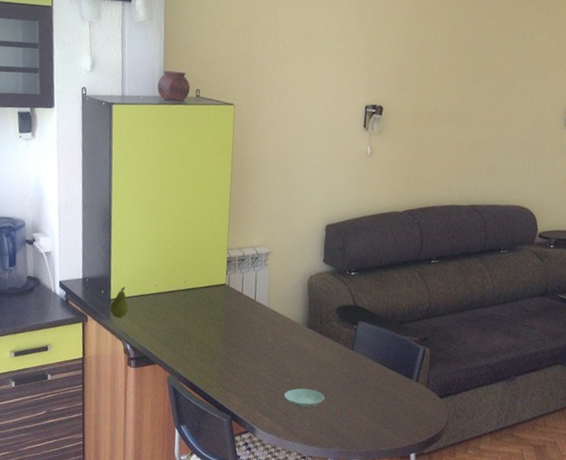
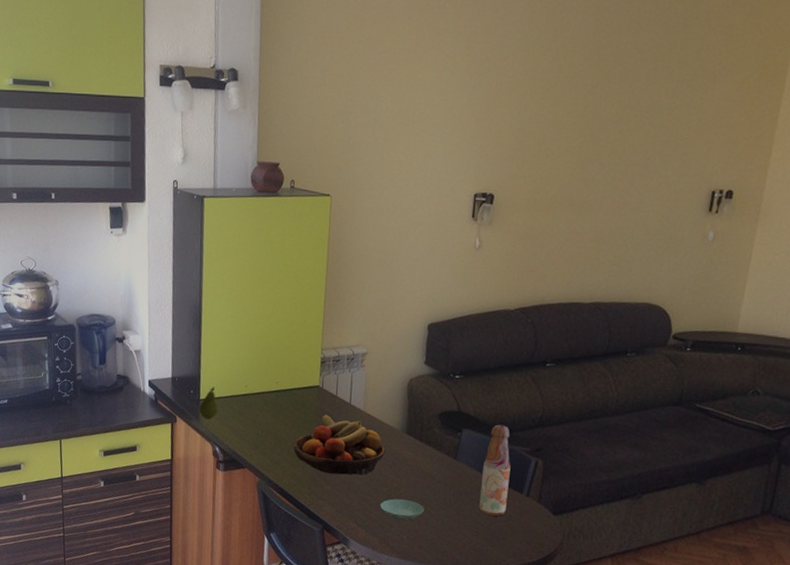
fruit bowl: none [202,310,289,368] -> present [293,414,386,476]
bottle: none [374,317,402,401] -> present [479,424,511,516]

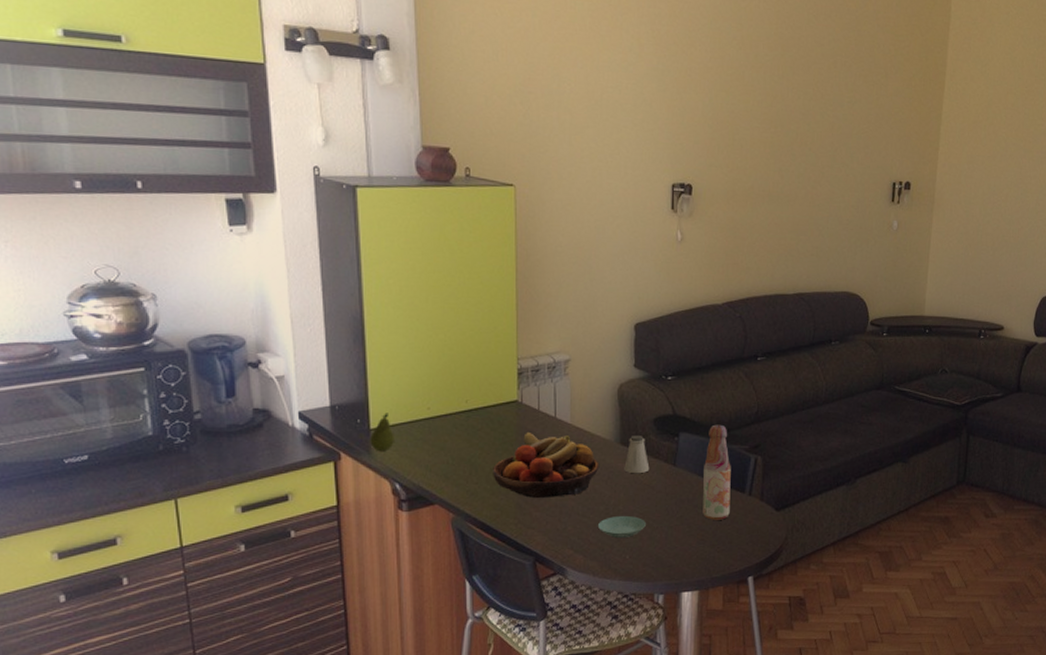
saltshaker: none [408,426,432,463] -> present [624,434,650,474]

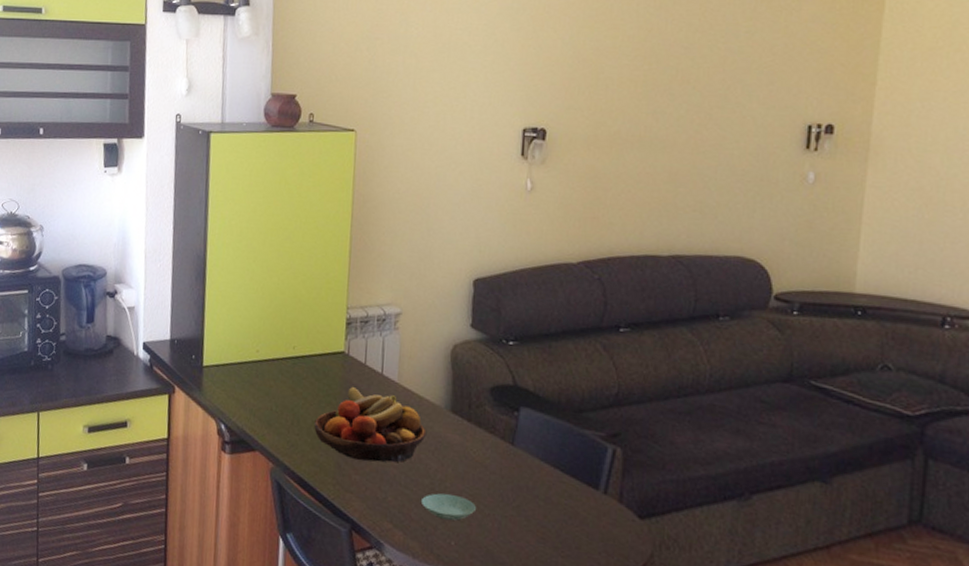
fruit: present [370,413,394,452] -> none [201,351,224,391]
saltshaker: present [624,434,650,474] -> none [454,403,483,449]
bottle: present [703,424,731,520] -> none [544,402,582,519]

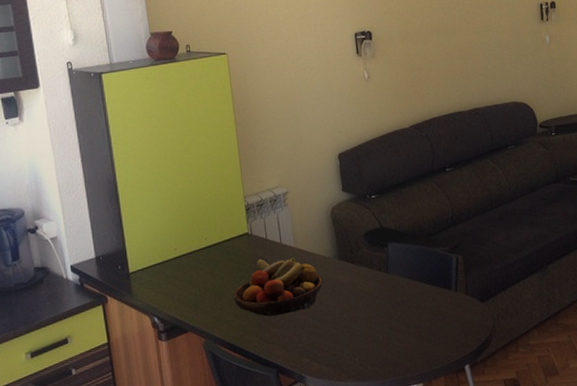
saucer: present [420,493,476,521] -> none [327,322,369,344]

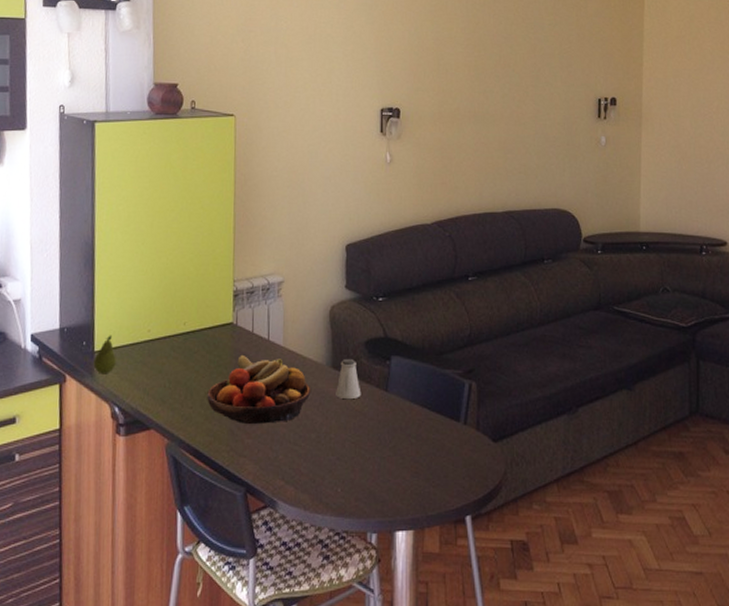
fruit: none [130,257,150,292] -> present [93,335,116,375]
saltshaker: none [344,249,366,285] -> present [336,358,361,400]

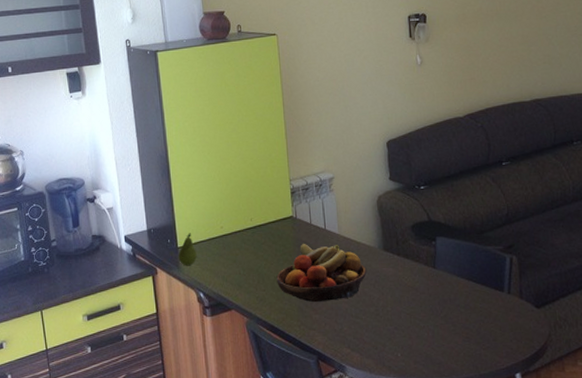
saltshaker: present [336,358,361,400] -> none [389,241,412,277]

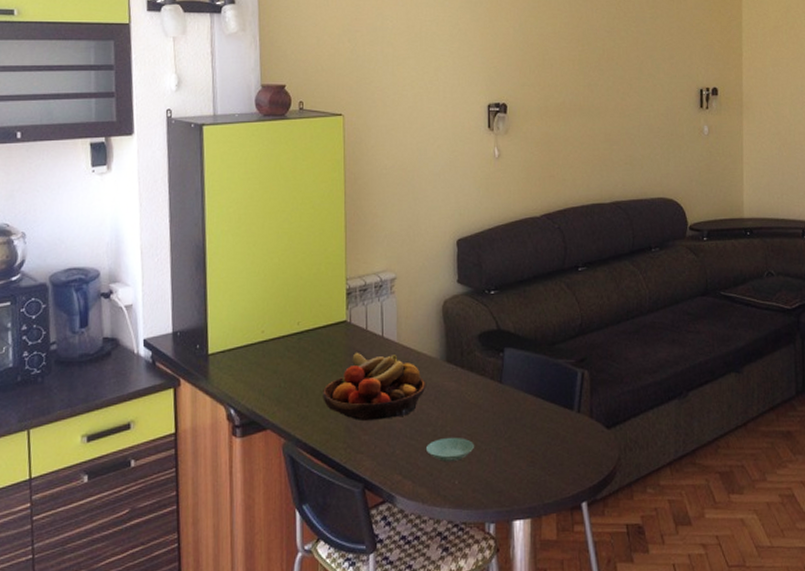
fruit: present [178,233,197,266] -> none [208,337,230,377]
saucer: none [369,316,413,337] -> present [425,438,474,461]

